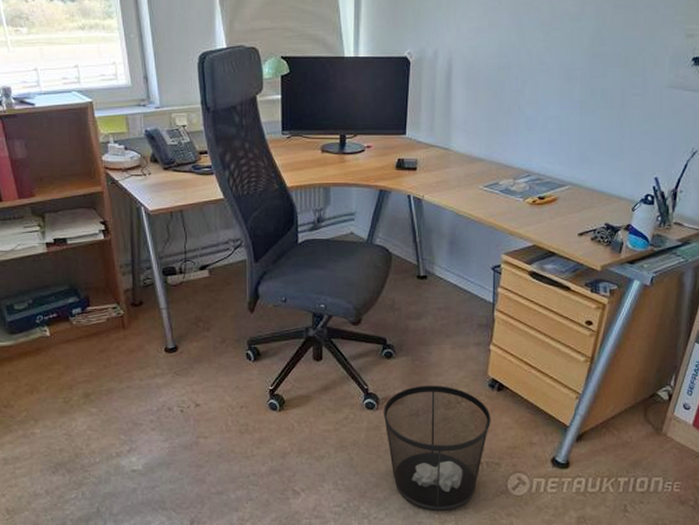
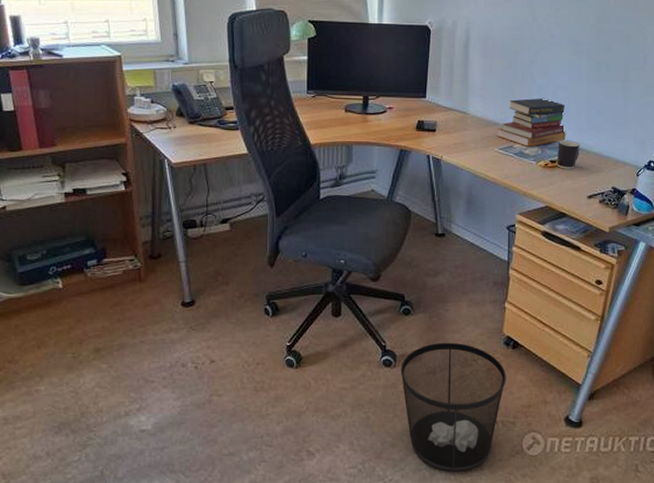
books: none [482,130,556,183] -> present [497,98,566,147]
mug: none [545,175,571,206] -> present [556,140,580,169]

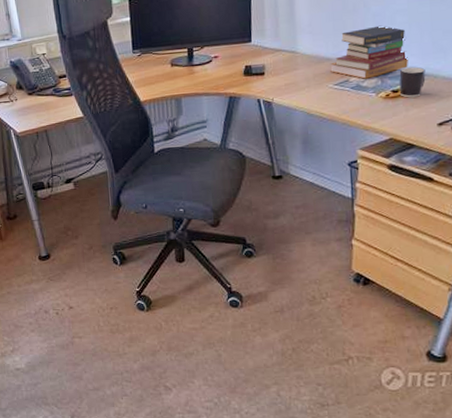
waste bin: present [400,342,506,473] -> none [247,281,359,407]

